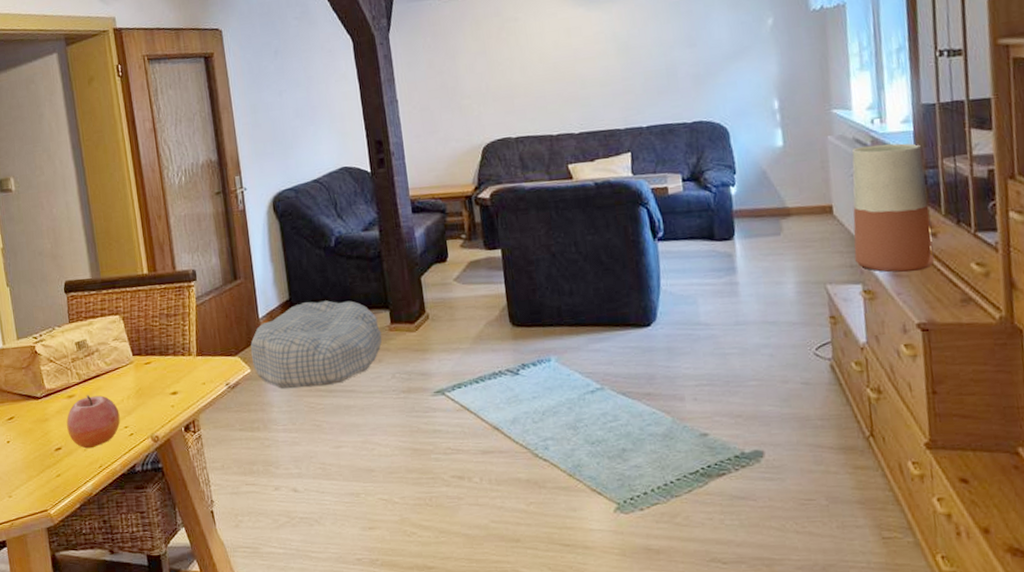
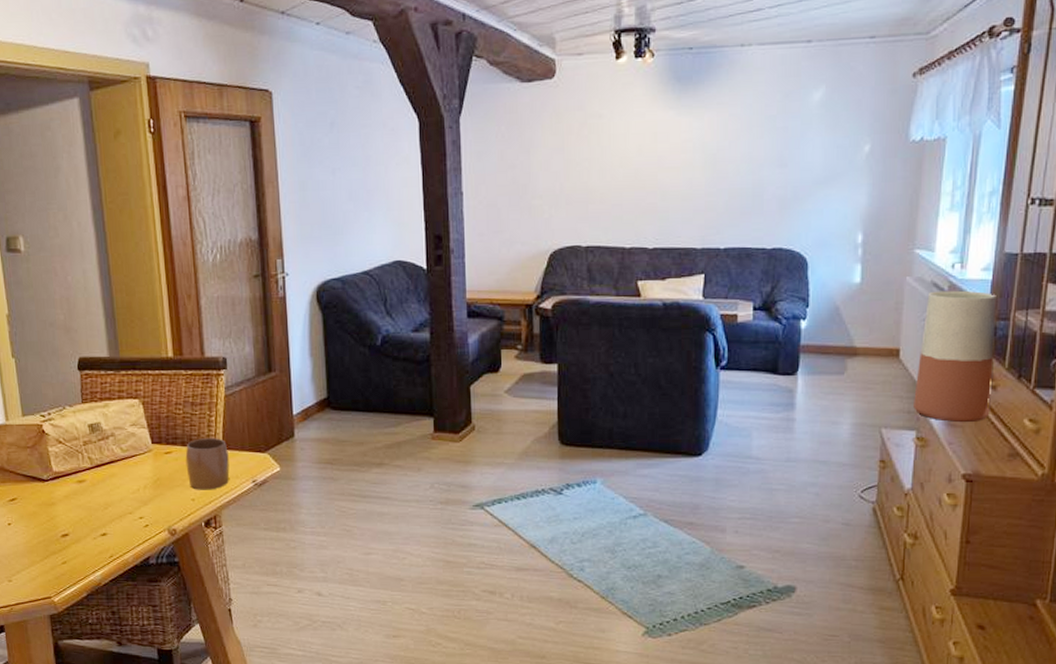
fruit: present [66,394,121,449] -> none [75,480,135,537]
mug: none [163,346,205,397] -> present [185,438,230,490]
dog bed: present [250,300,382,389] -> none [281,402,424,491]

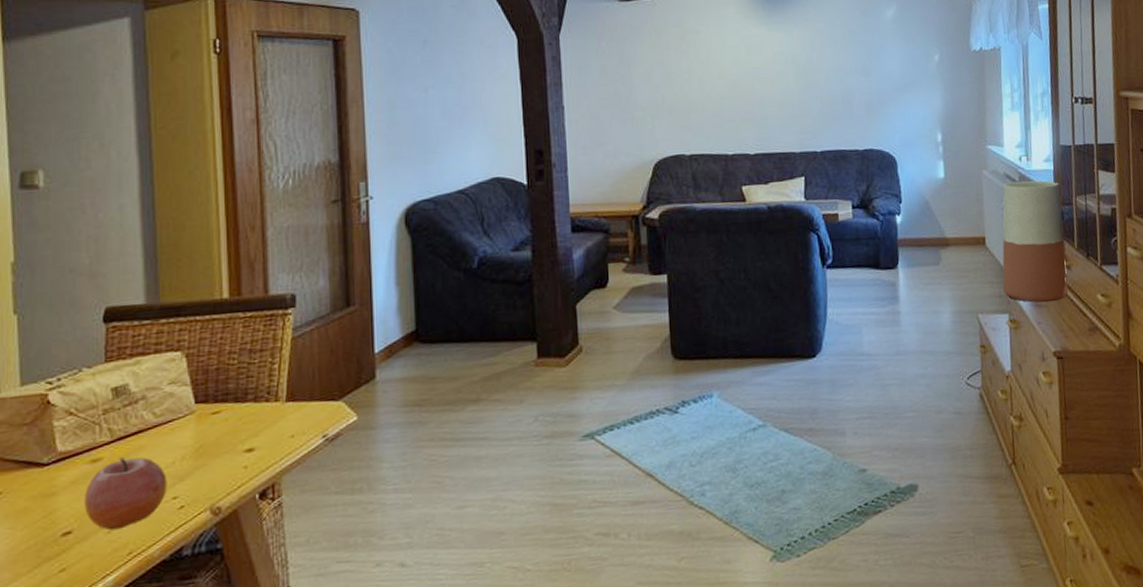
fruit: none [75,480,135,537] -> present [85,456,167,531]
mug: present [185,438,230,490] -> none [238,389,294,454]

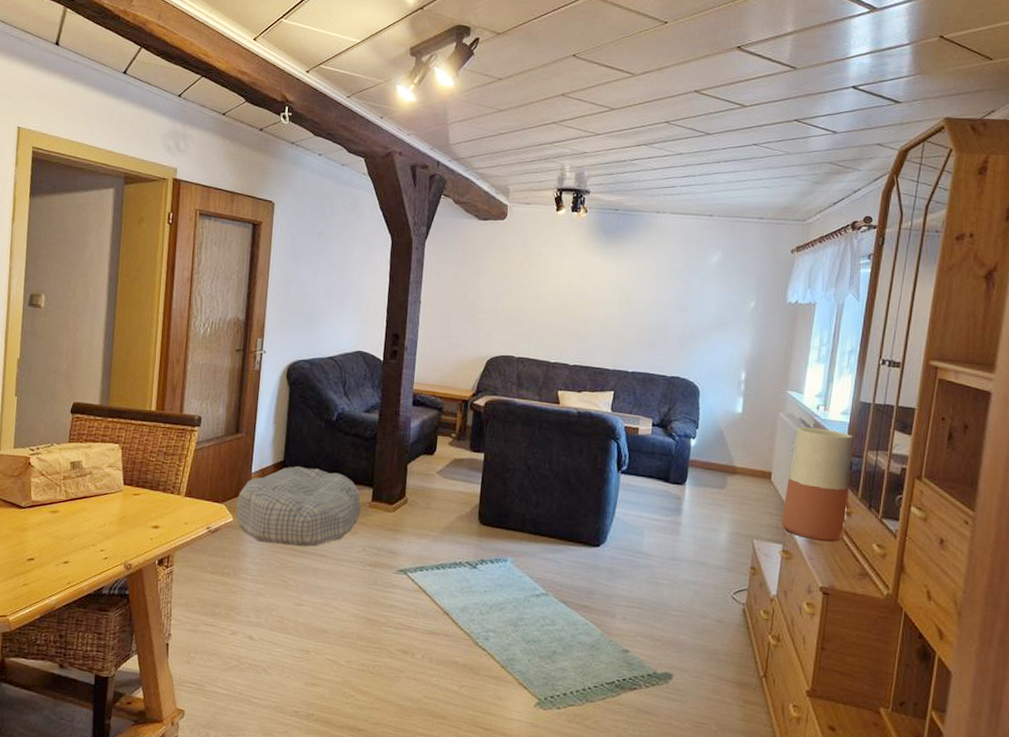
fruit: present [85,456,167,531] -> none [44,512,99,564]
dog bed: none [359,331,526,439] -> present [236,466,362,547]

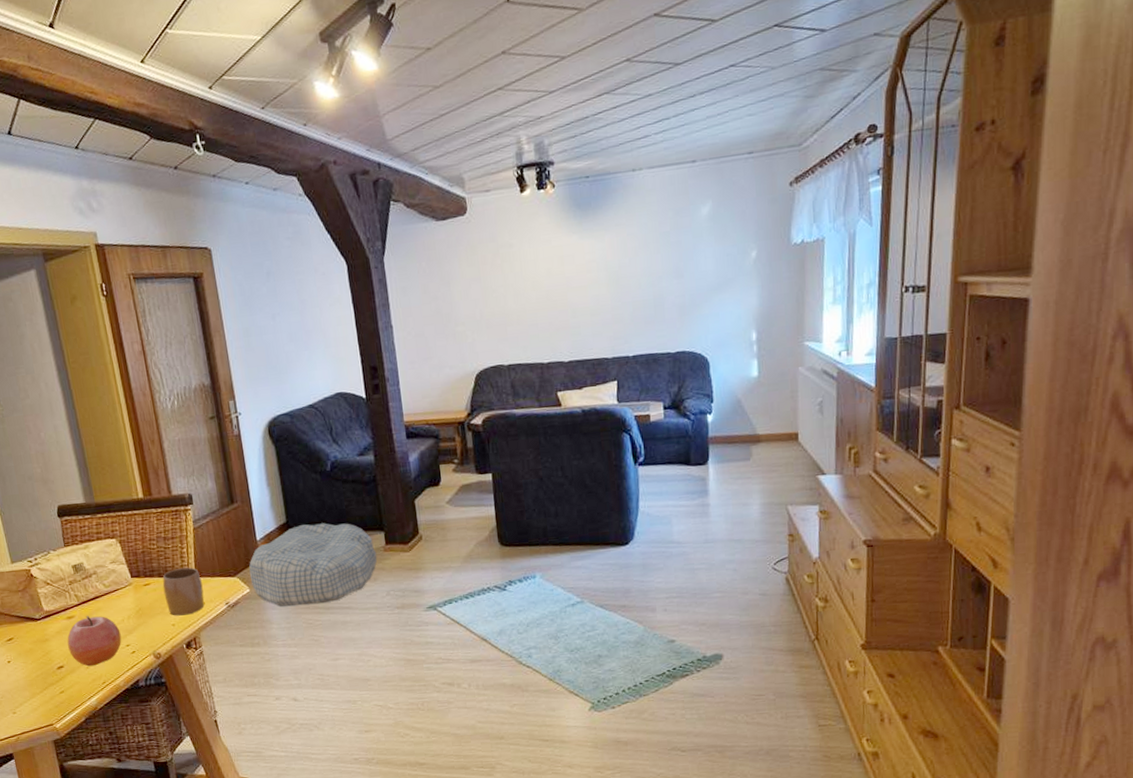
fruit: none [44,512,99,564] -> present [67,615,122,667]
mug: none [150,484,190,532] -> present [162,567,205,616]
vase: present [781,426,854,542] -> none [814,374,884,494]

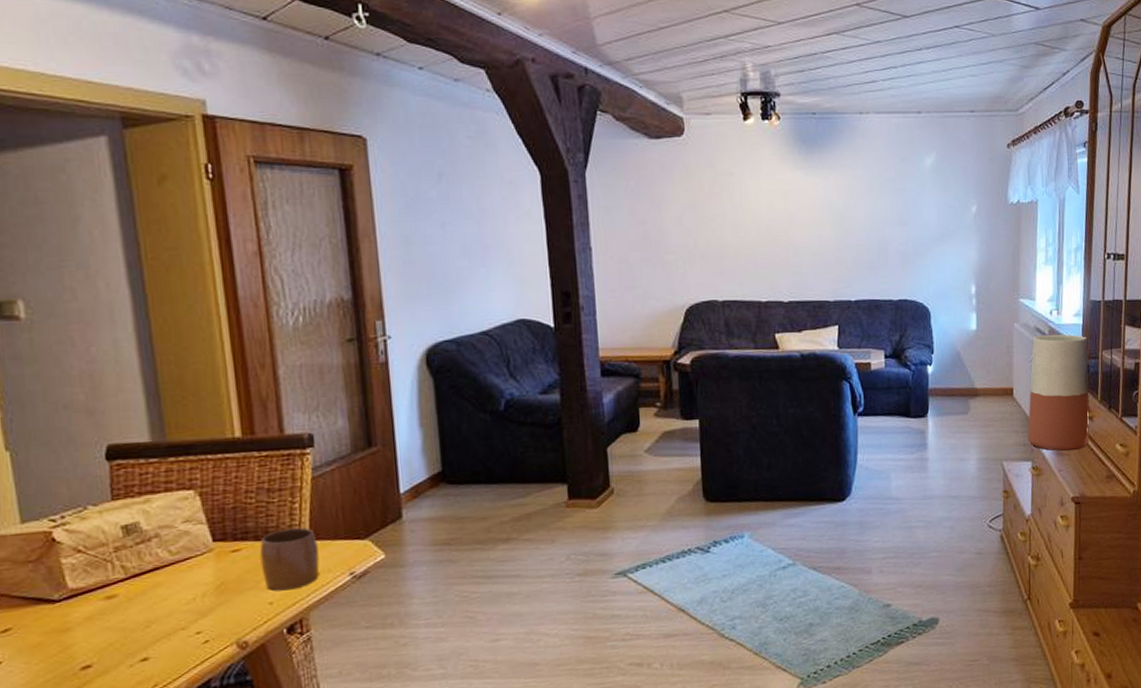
fruit: present [67,615,122,667] -> none [102,593,190,664]
dog bed: present [249,523,377,607] -> none [386,473,557,576]
vase: none [814,374,884,494] -> present [1027,334,1090,451]

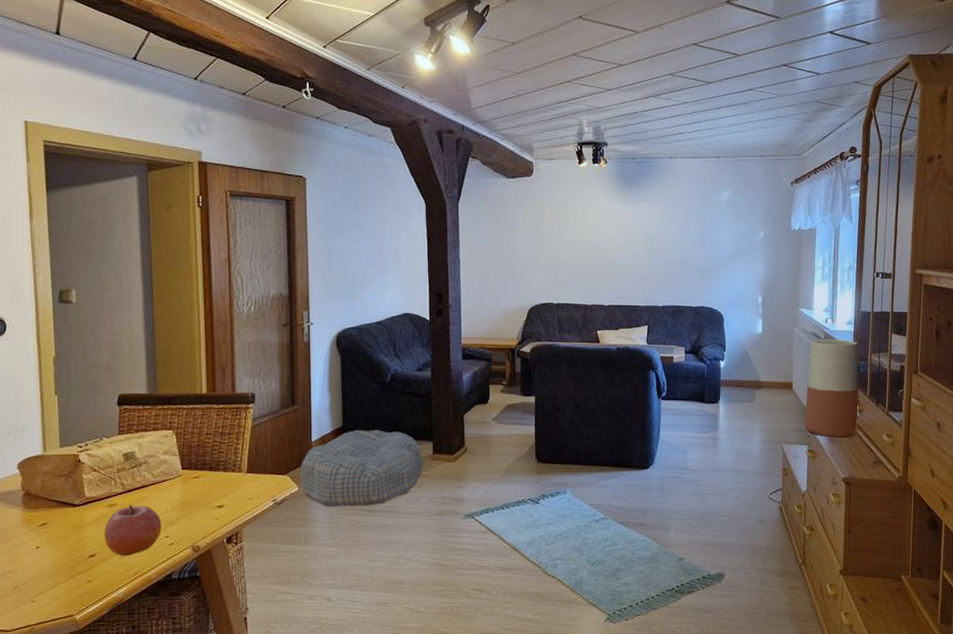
fruit: none [102,593,190,664] -> present [104,504,162,556]
mug: present [259,527,320,591] -> none [212,463,252,510]
dog bed: none [386,473,557,576] -> present [300,430,424,507]

